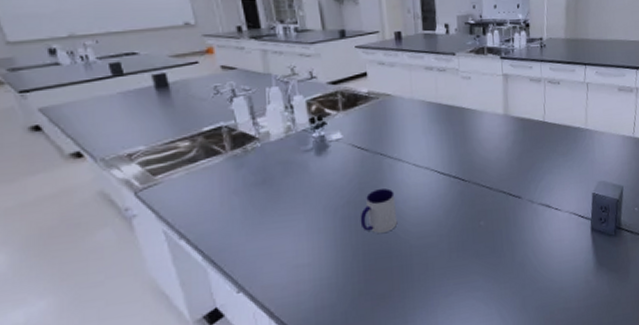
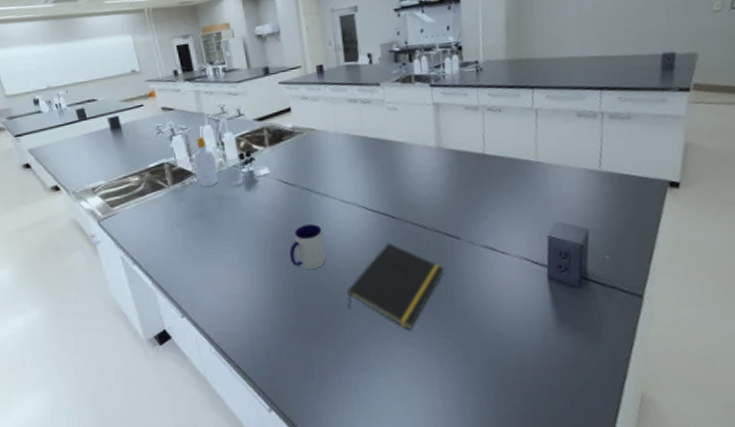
soap bottle: none [257,99,285,152] -> present [193,136,218,186]
notepad: none [417,204,507,285] -> present [347,243,445,330]

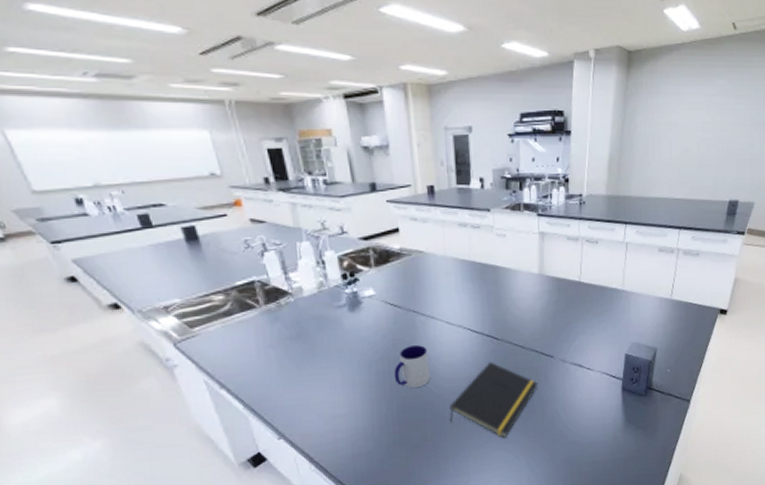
soap bottle: present [193,136,218,186] -> none [289,254,318,307]

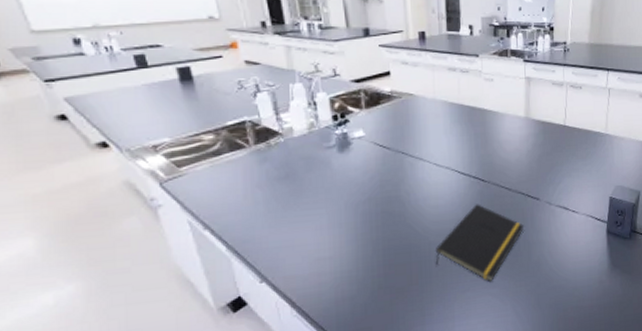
mug: present [394,345,431,388] -> none [380,186,418,229]

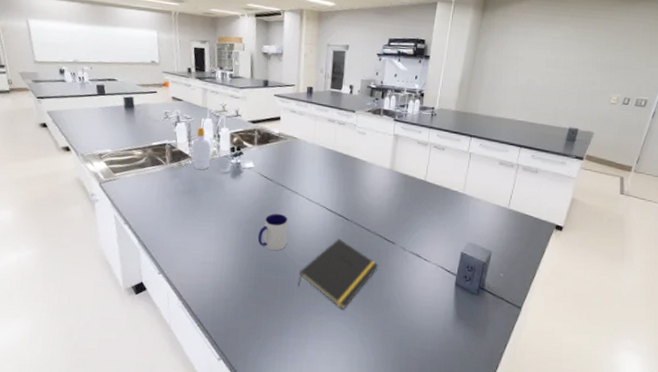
soap bottle: none [281,95,308,147] -> present [191,127,212,169]
mug: none [380,186,418,229] -> present [257,214,288,250]

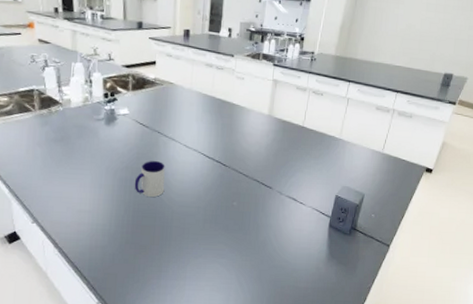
soap bottle: present [191,127,212,169] -> none [62,72,84,116]
notepad: present [297,238,379,309] -> none [175,184,256,252]

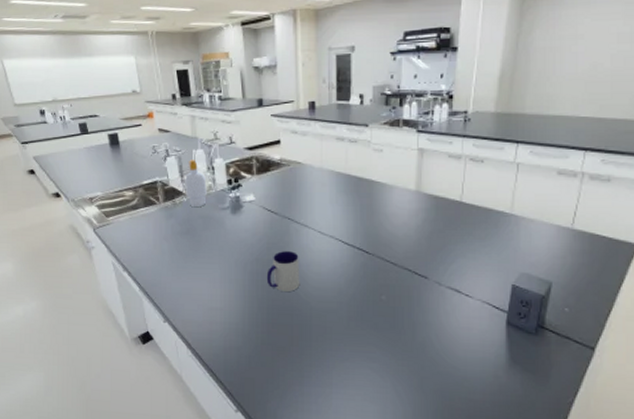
soap bottle: none [62,72,84,116] -> present [185,160,207,206]

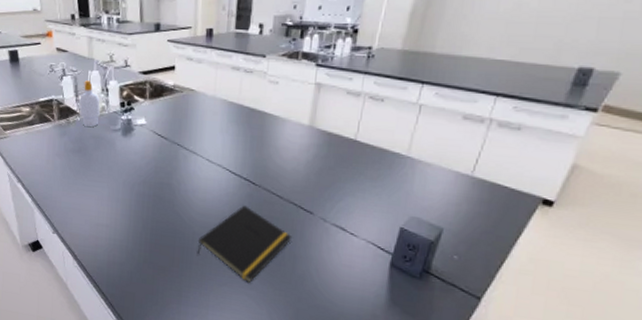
mug: present [266,251,300,291] -> none [152,175,186,215]
notepad: none [316,275,410,355] -> present [197,205,293,283]

